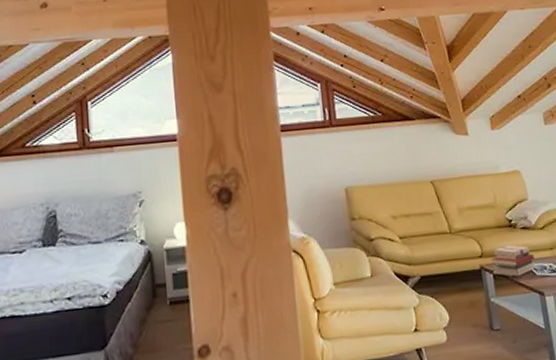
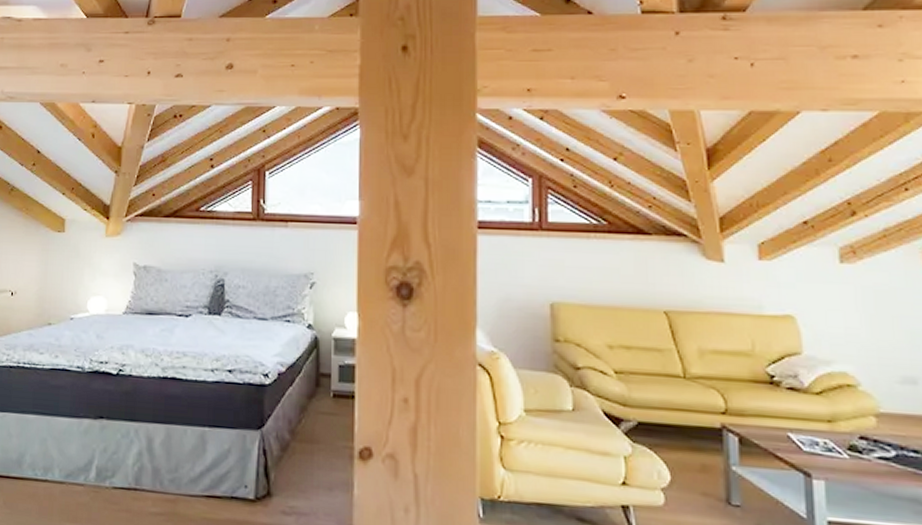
books: present [490,244,535,277] -> none [737,405,802,447]

